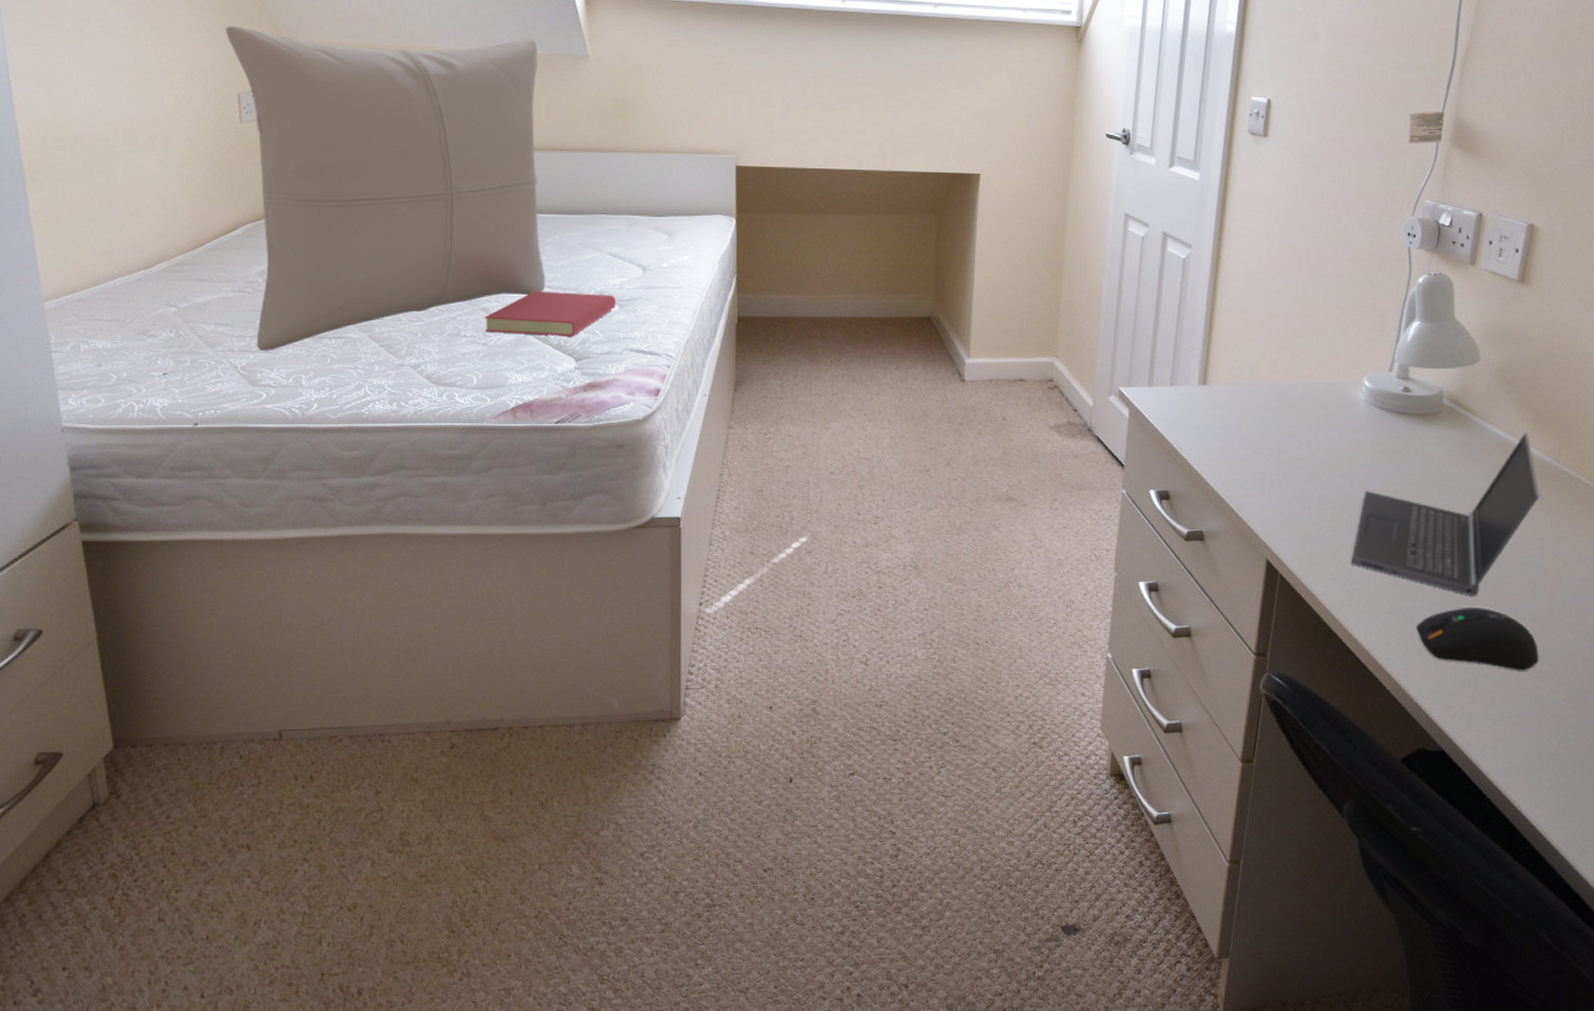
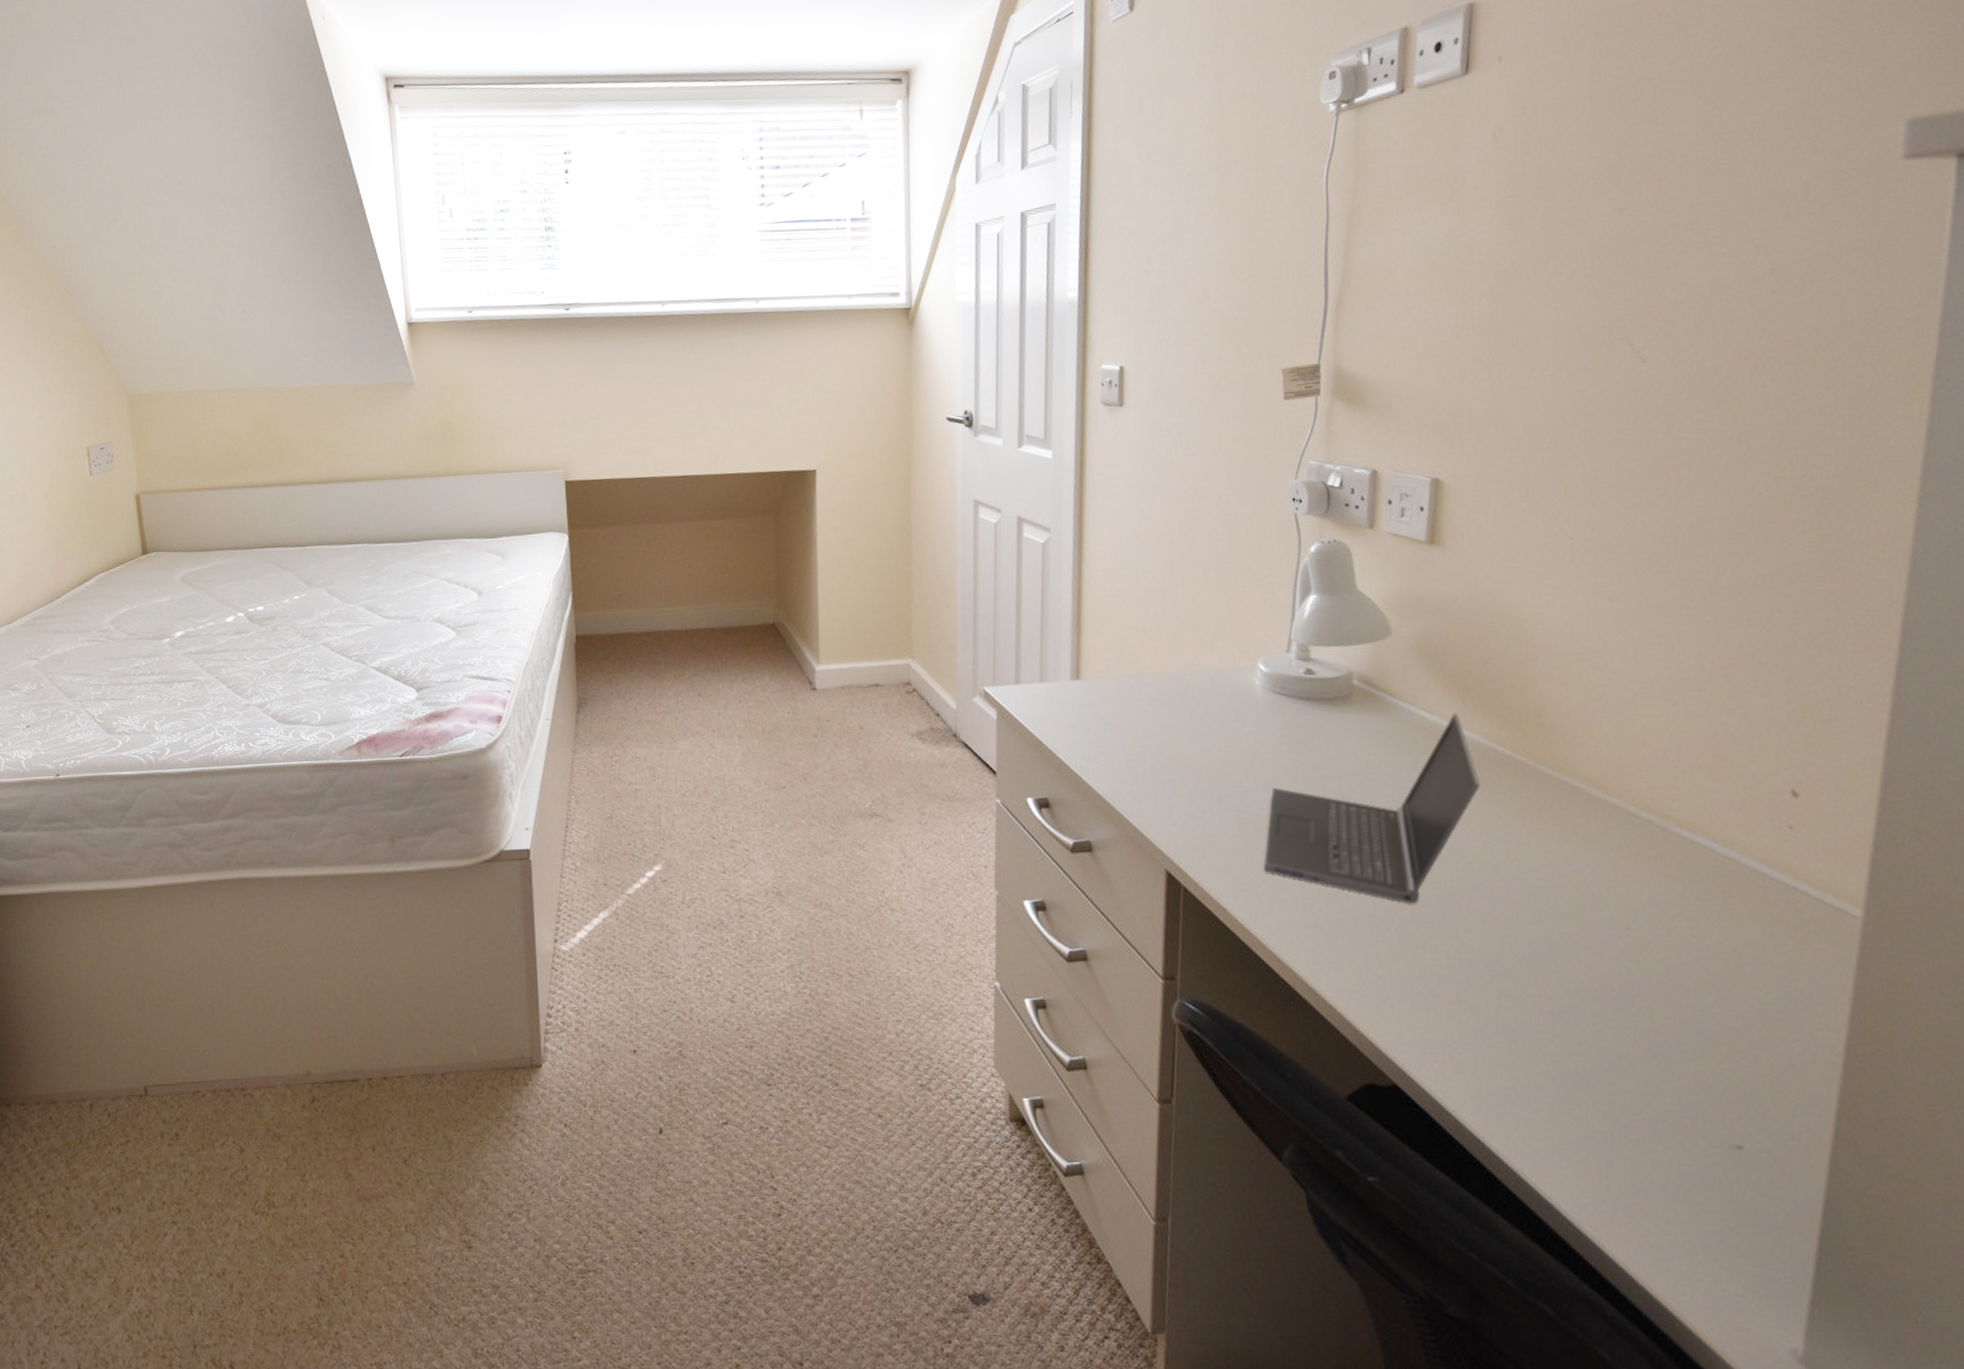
pillow: present [225,26,546,352] -> none [74,369,384,700]
book: present [484,291,616,337] -> none [326,621,453,667]
computer mouse: present [1416,606,1539,670] -> none [1348,916,1501,989]

